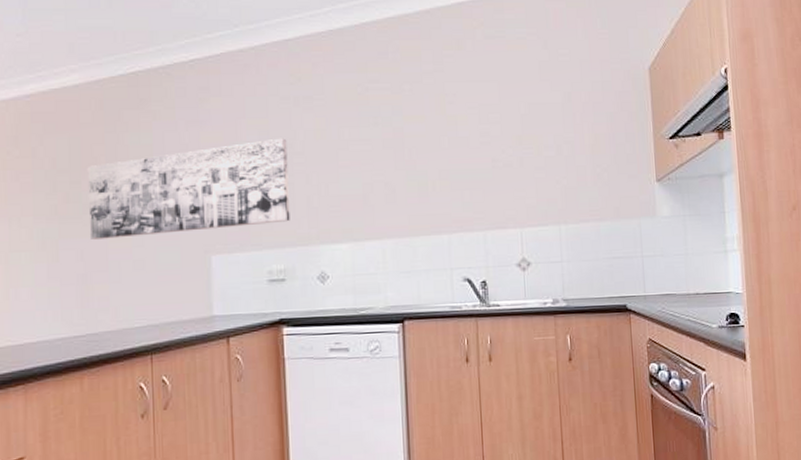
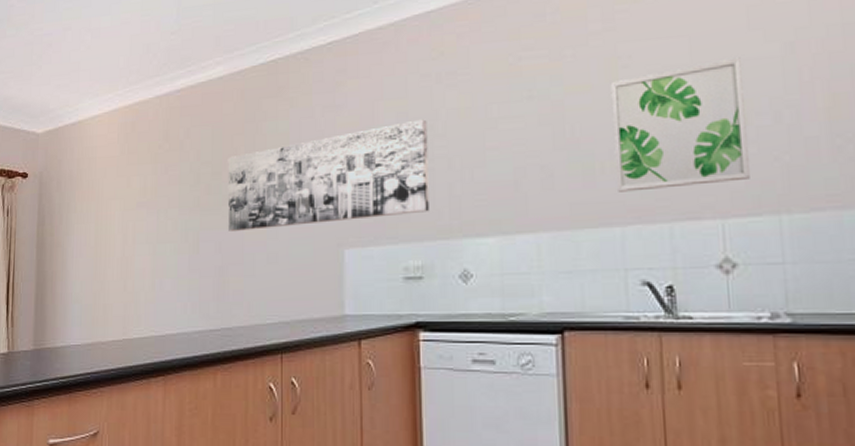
wall art: none [439,101,540,206] -> present [610,57,750,192]

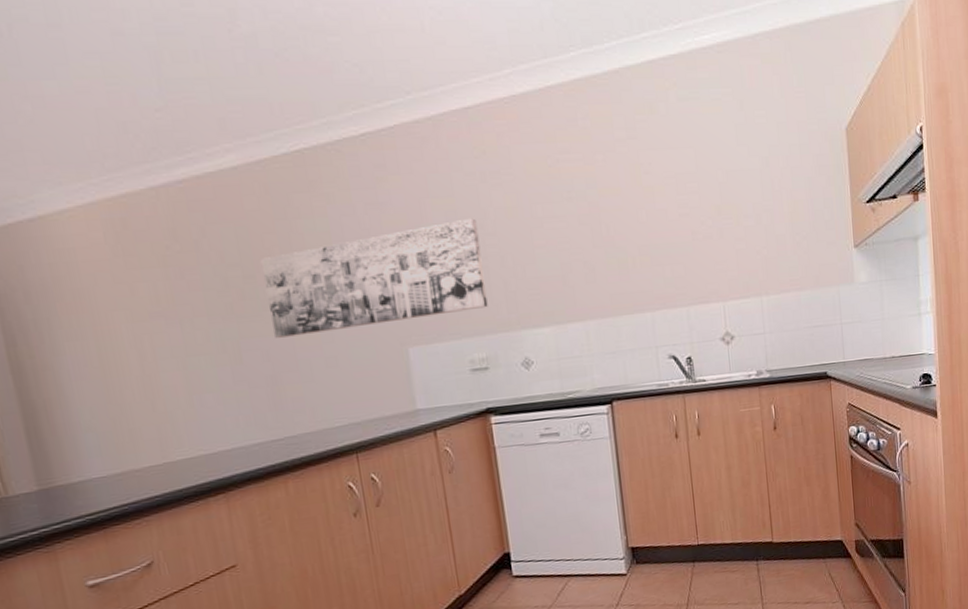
wall art: present [610,57,750,192] -> none [636,168,741,283]

